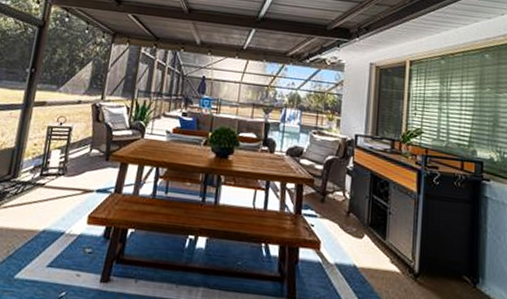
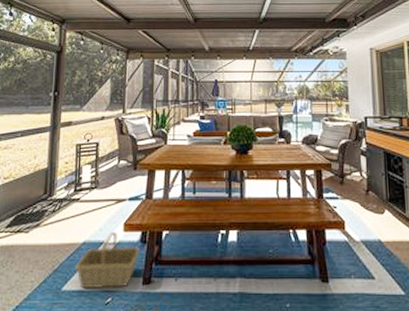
basket: none [31,222,103,283] -> present [75,231,141,288]

